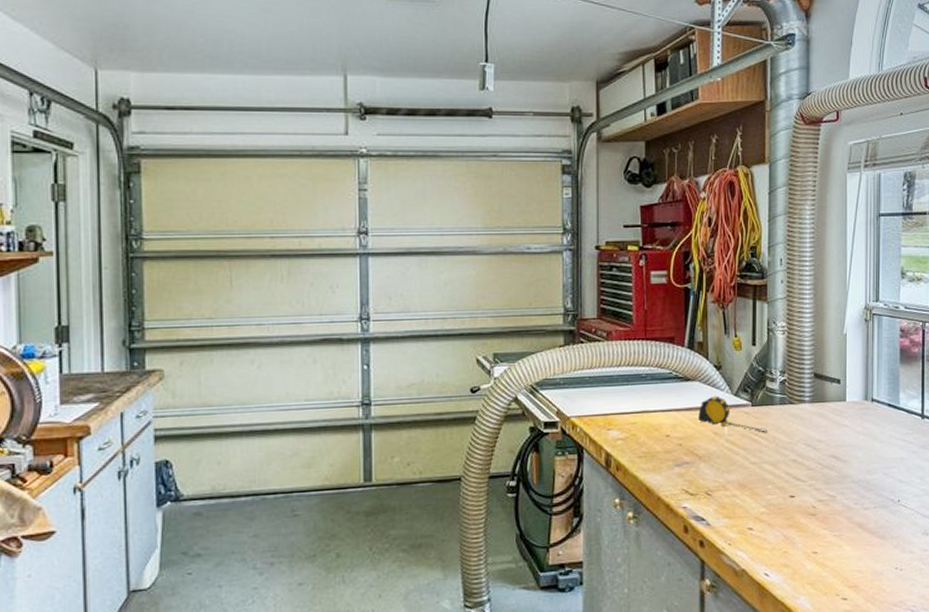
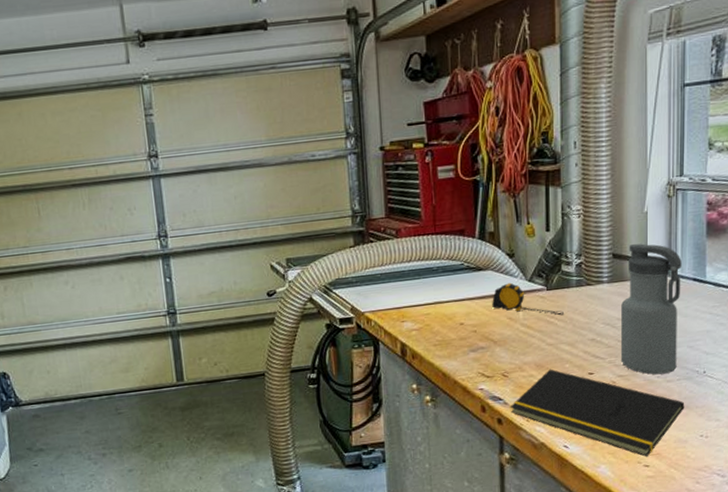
notepad: none [712,489,881,588] -> present [510,369,685,456]
water bottle: none [820,365,877,501] -> present [620,243,682,375]

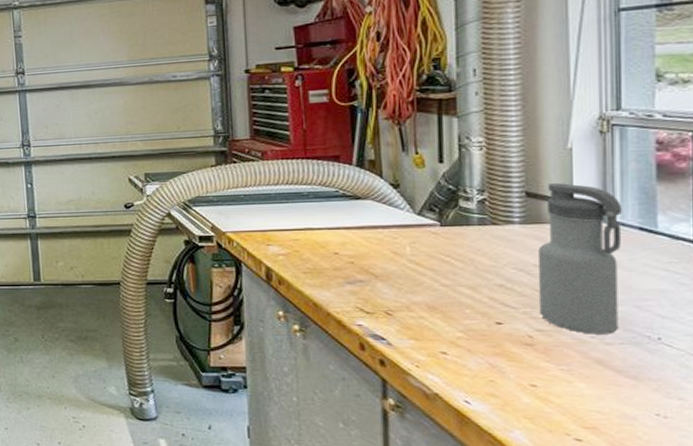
tape measure: present [492,282,564,315] -> none [372,214,462,254]
notepad: present [510,369,685,456] -> none [394,312,632,428]

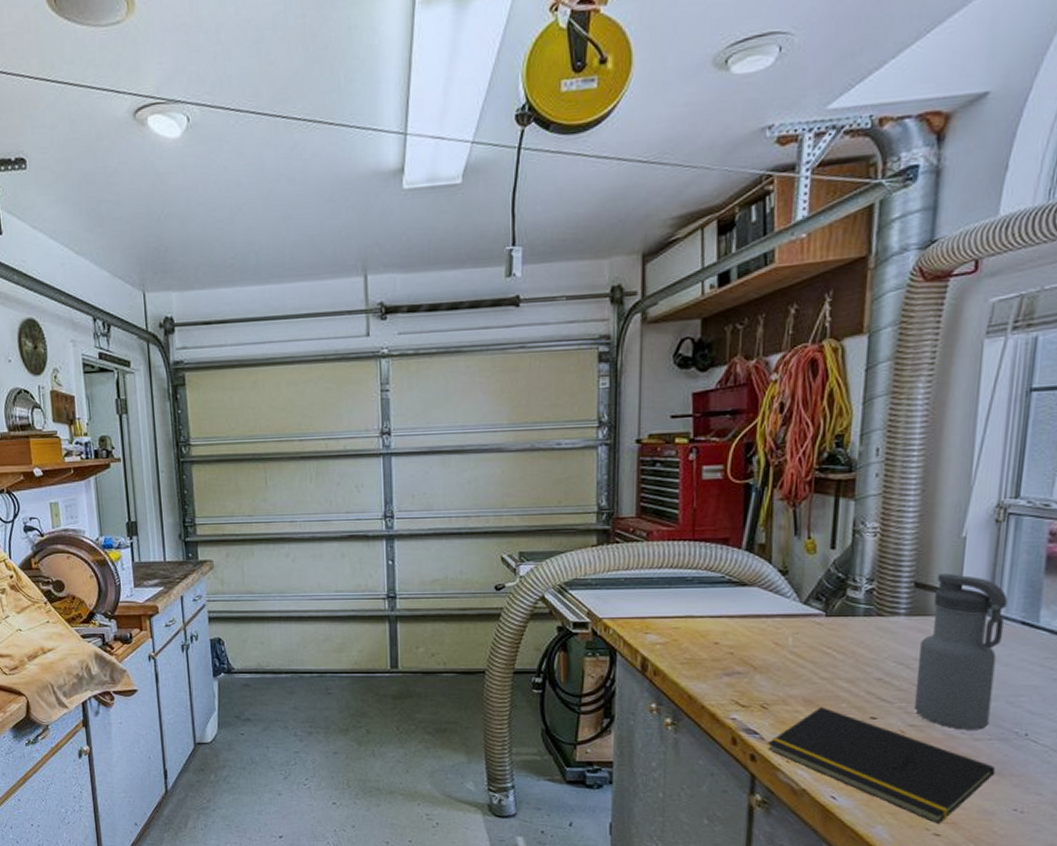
notepad: none [394,312,632,428] -> present [766,706,996,824]

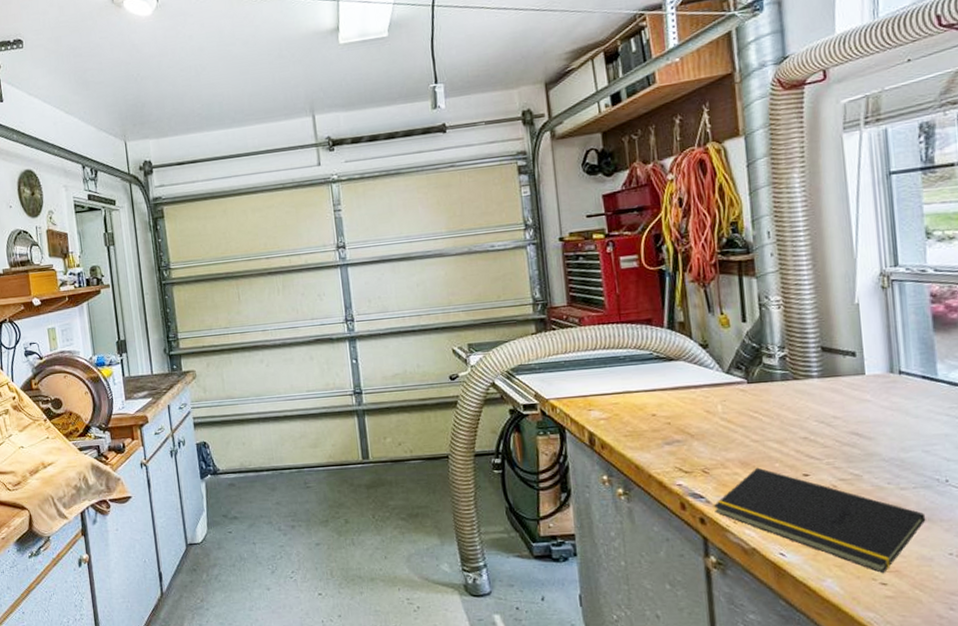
water bottle: present [913,574,1008,730] -> none [836,337,911,481]

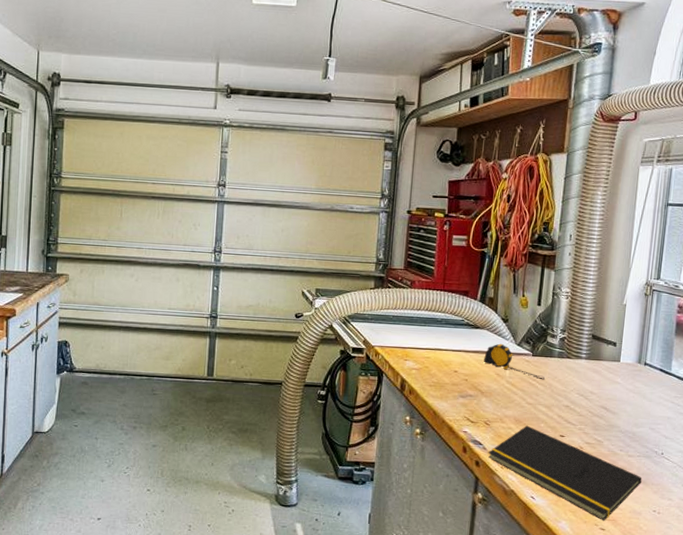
tape measure: none [686,374,769,410] -> present [484,343,545,379]

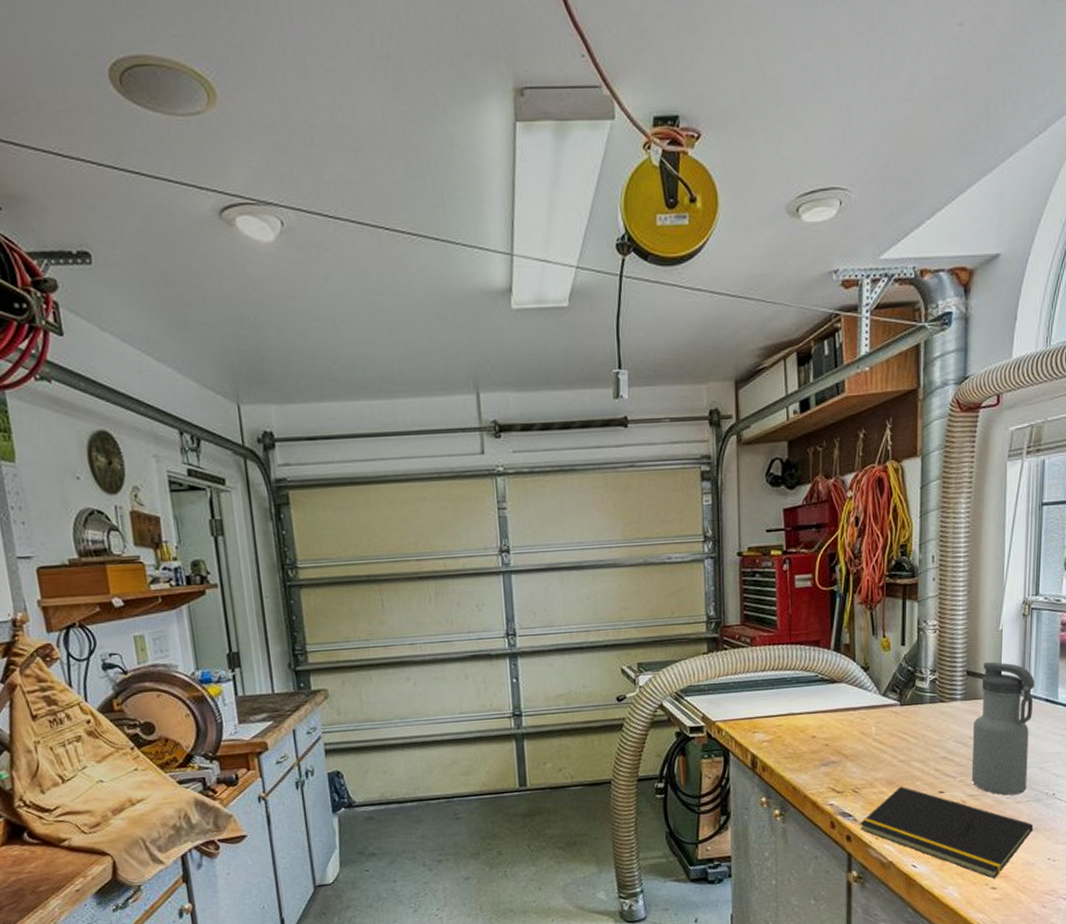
tape measure: present [484,343,545,379] -> none [845,696,916,731]
water bottle: none [589,330,652,449] -> present [971,662,1035,796]

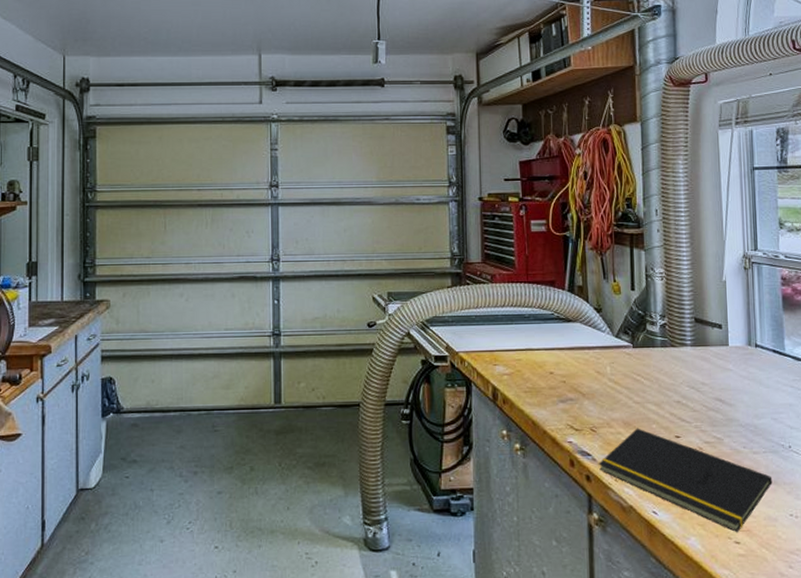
water bottle: present [971,662,1035,796] -> none [704,311,762,445]

